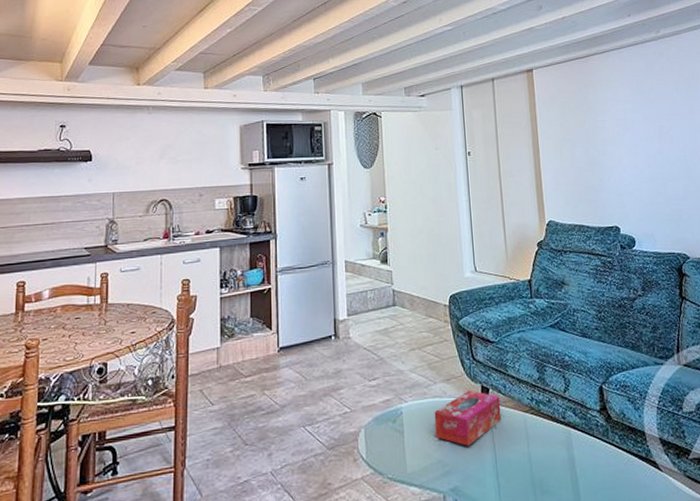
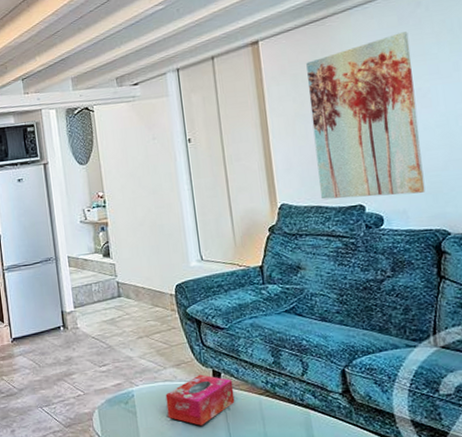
wall art: none [572,76,669,220] -> present [306,31,426,200]

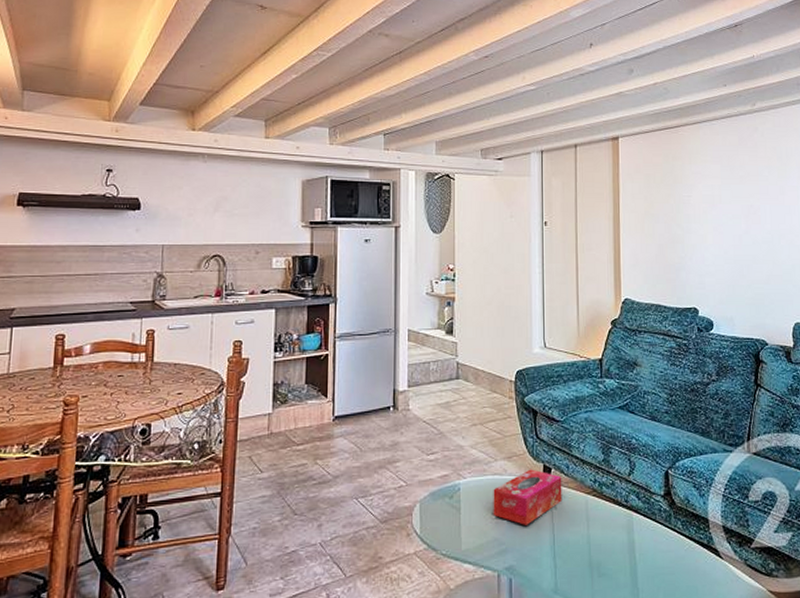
wall art: present [306,31,426,200] -> none [658,152,750,302]

